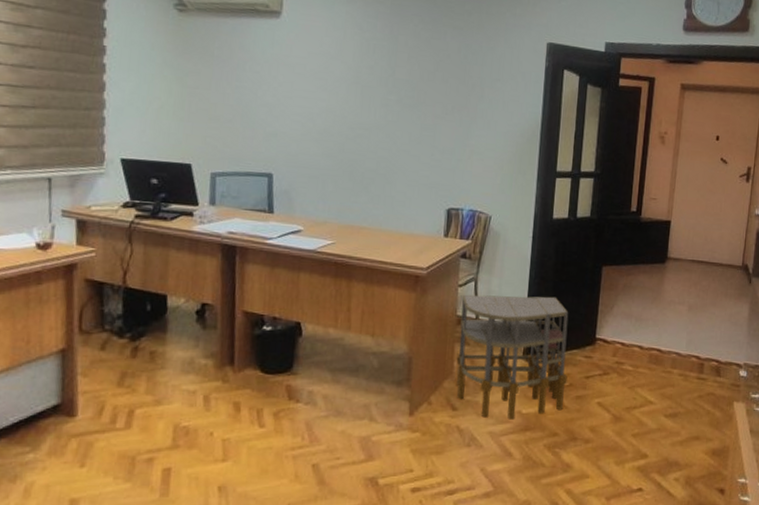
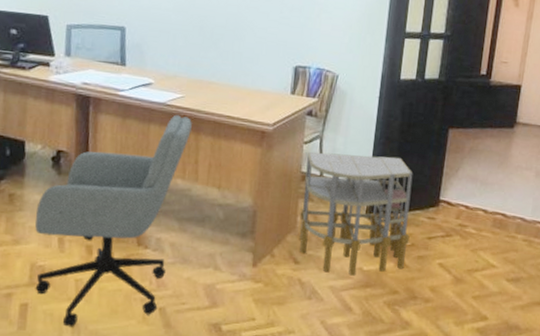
office chair: none [178,261,344,490] -> present [34,114,192,327]

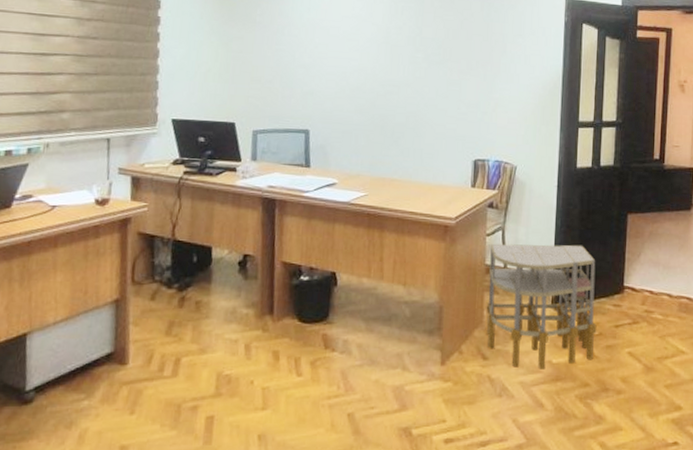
office chair: present [34,114,192,327] -> none [221,213,376,439]

